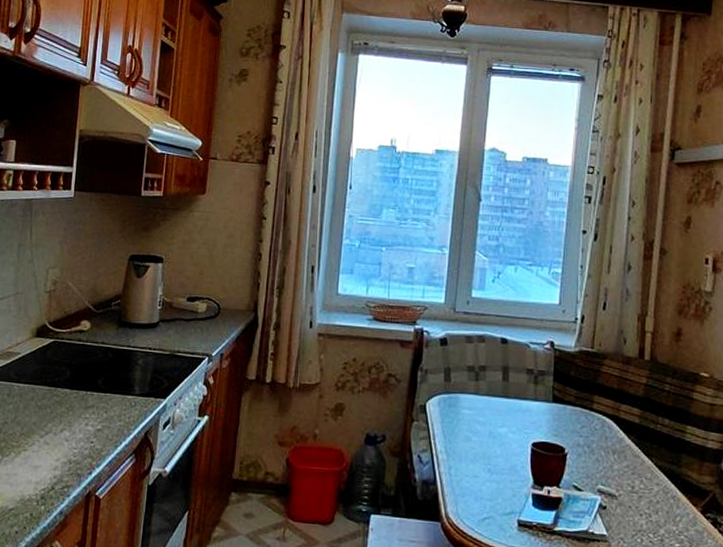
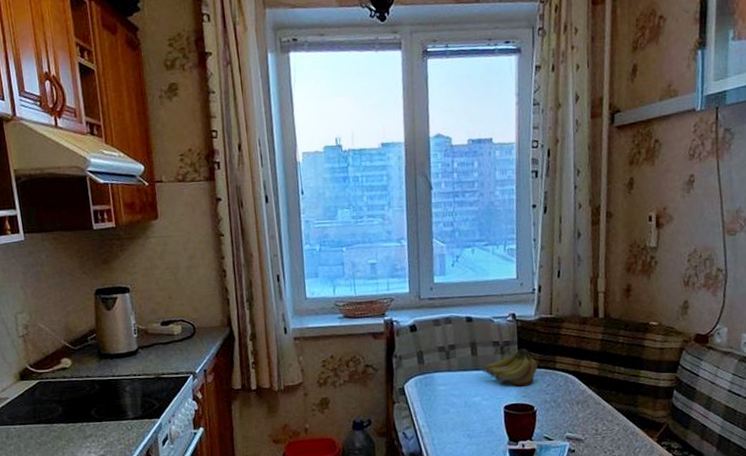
fruit: none [511,381,574,425] -> present [481,349,538,388]

